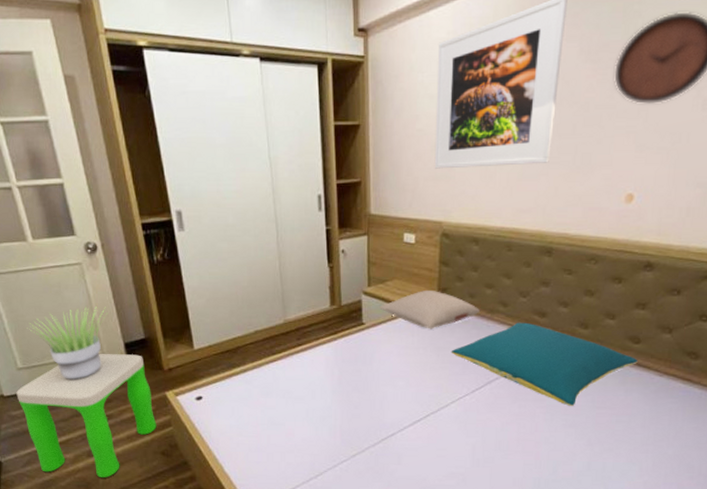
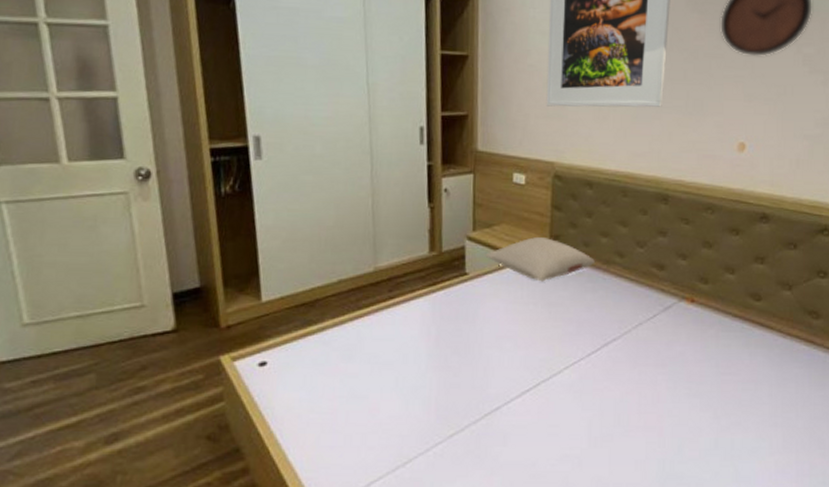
stool: present [16,353,157,477] -> none [15,305,204,473]
potted plant: present [27,305,107,380] -> none [43,244,155,340]
pillow: present [451,322,638,406] -> none [564,275,760,372]

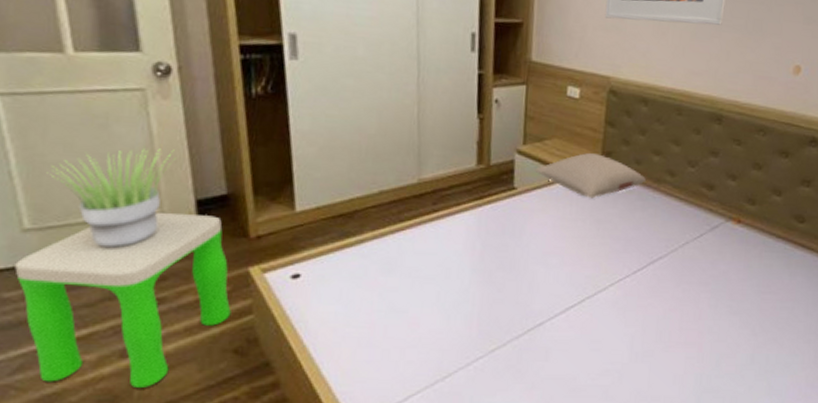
stool: none [15,305,204,473] -> present [15,211,231,387]
potted plant: none [43,244,155,340] -> present [46,146,176,248]

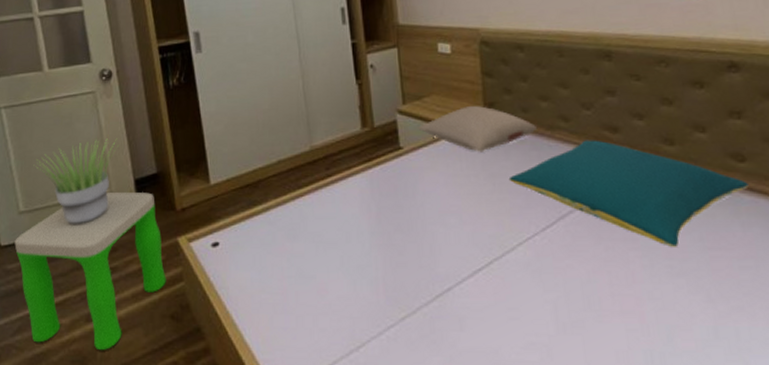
pillow: none [612,194,802,290] -> present [508,140,749,247]

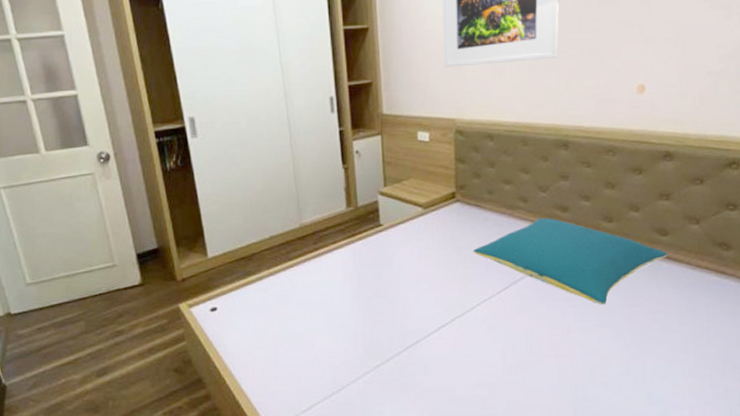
stool: present [14,191,166,350] -> none [24,264,170,399]
potted plant: present [33,137,118,224] -> none [37,216,119,294]
pillow: present [418,106,538,152] -> none [397,188,501,229]

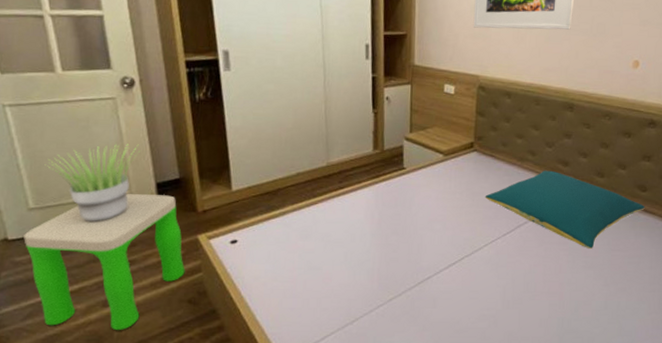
stool: none [24,264,170,399] -> present [24,193,185,330]
potted plant: none [37,216,119,294] -> present [45,142,140,221]

